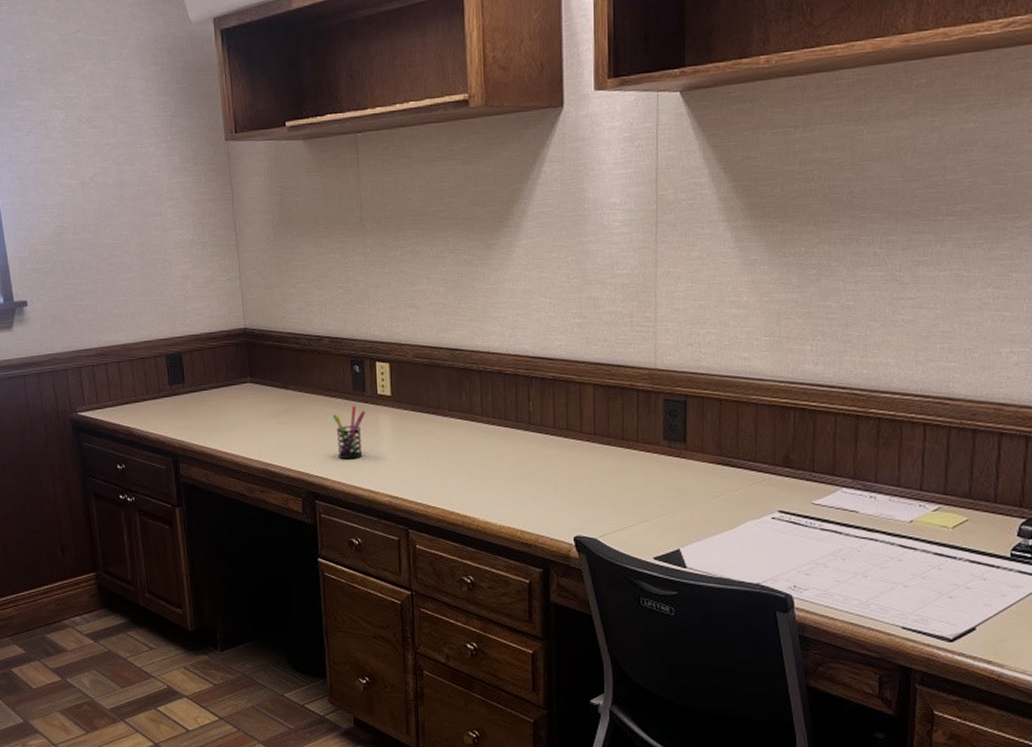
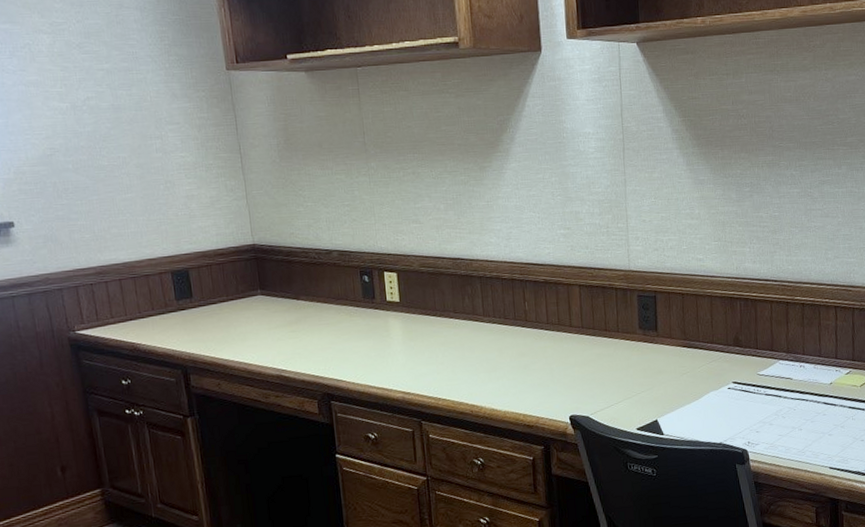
pen holder: present [333,405,366,460] -> none [345,312,377,362]

